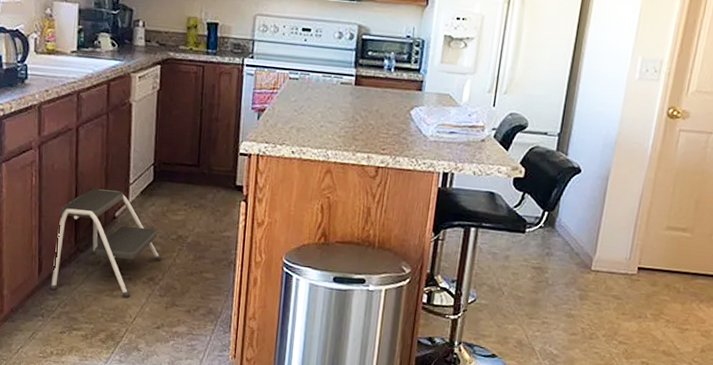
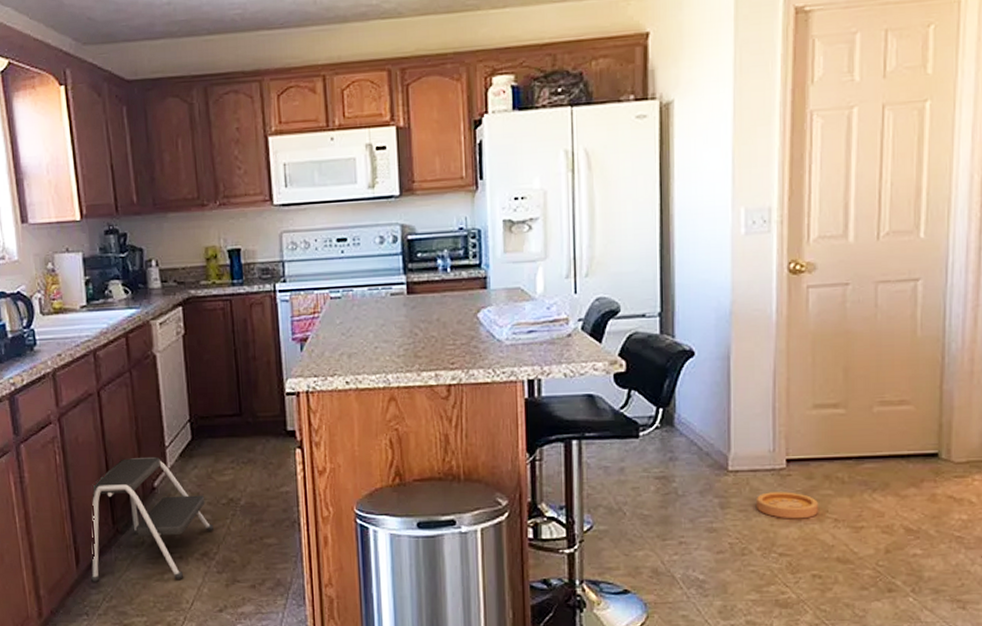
pet bowl: none [608,291,657,317] -> present [757,491,818,519]

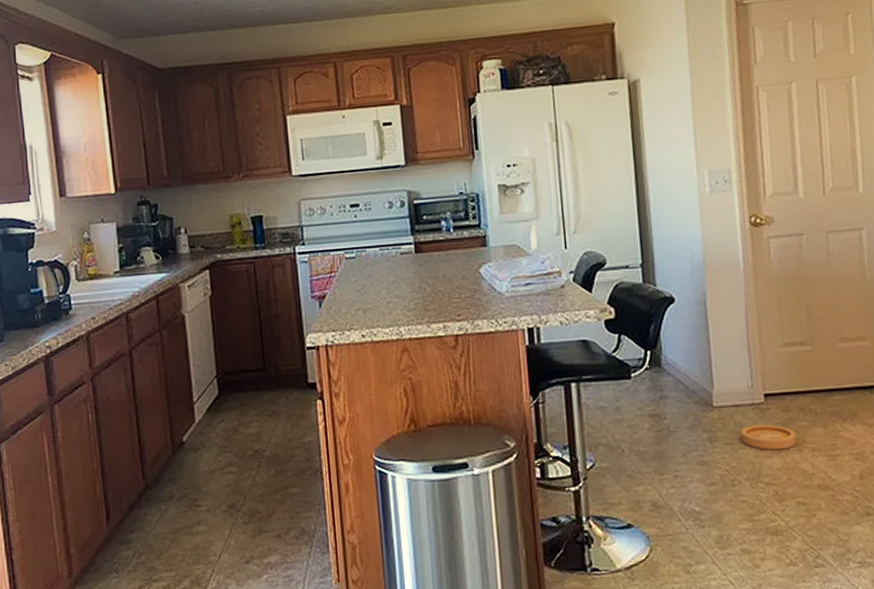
step stool: present [90,457,214,583] -> none [120,413,240,540]

